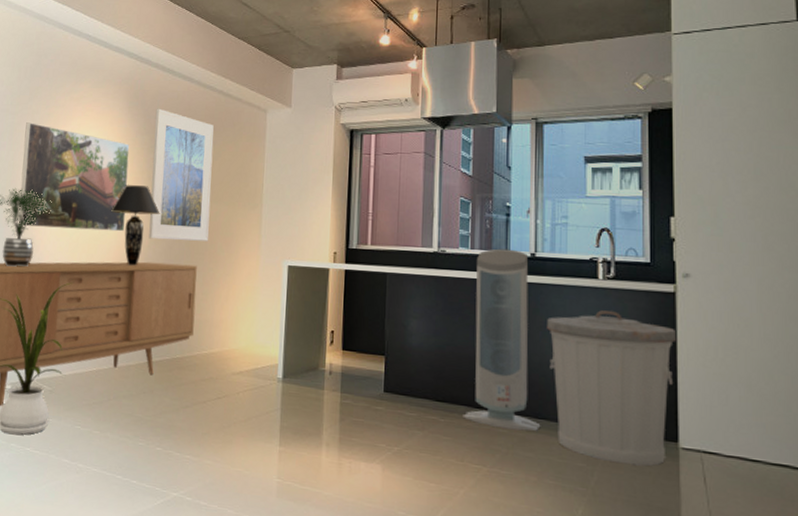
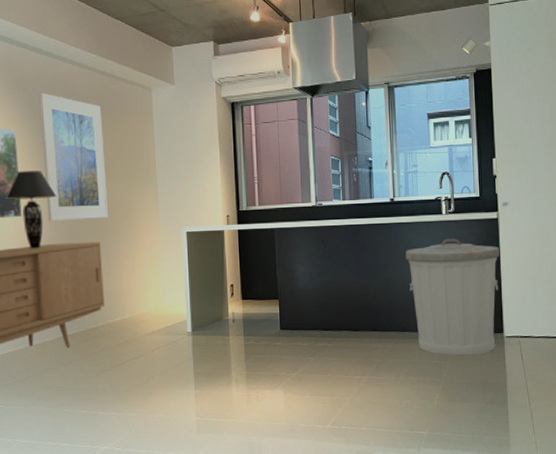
air purifier: present [463,248,541,432] -> none [345,197,406,344]

